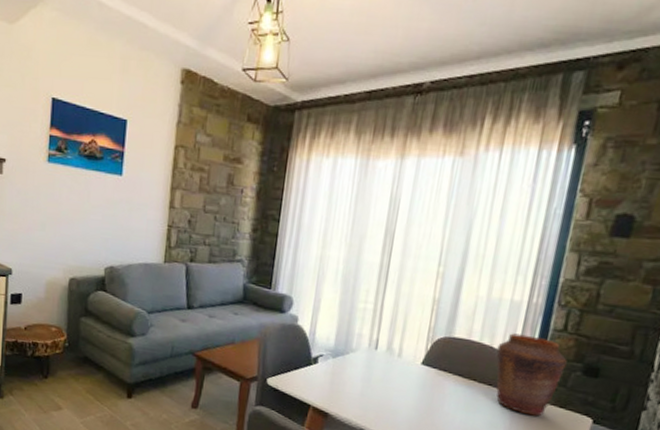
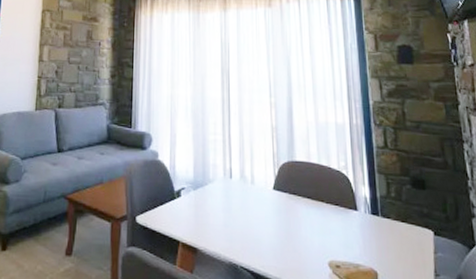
vase: present [496,333,567,416] -> none [334,153,396,233]

